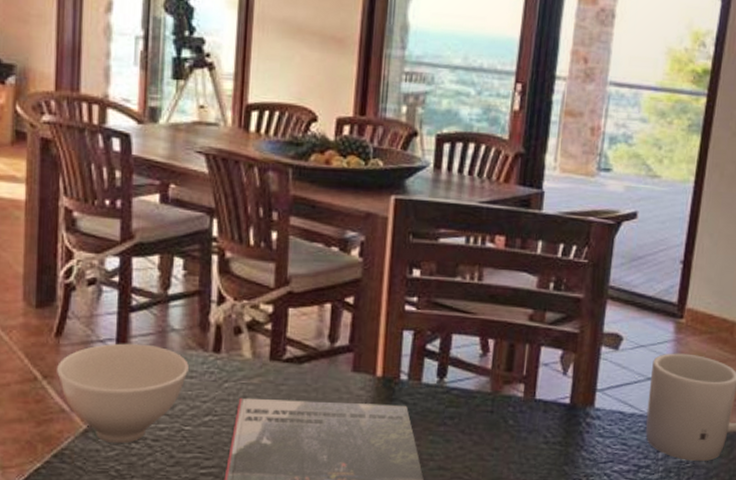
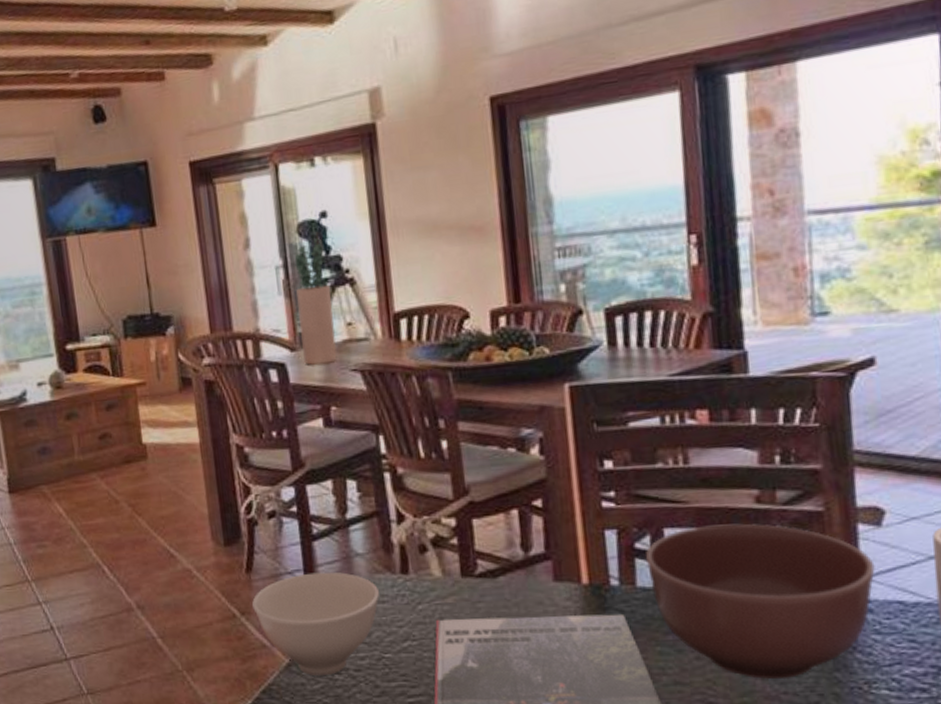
vase: none [150,11,188,142] -> present [295,232,337,365]
bowl: none [433,335,608,470] -> present [645,523,875,680]

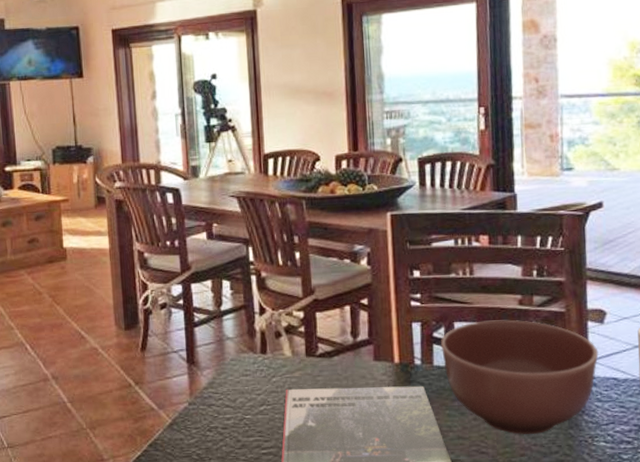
bowl: present [251,572,380,677] -> none [144,351,244,433]
vase: present [295,232,337,365] -> none [190,90,220,191]

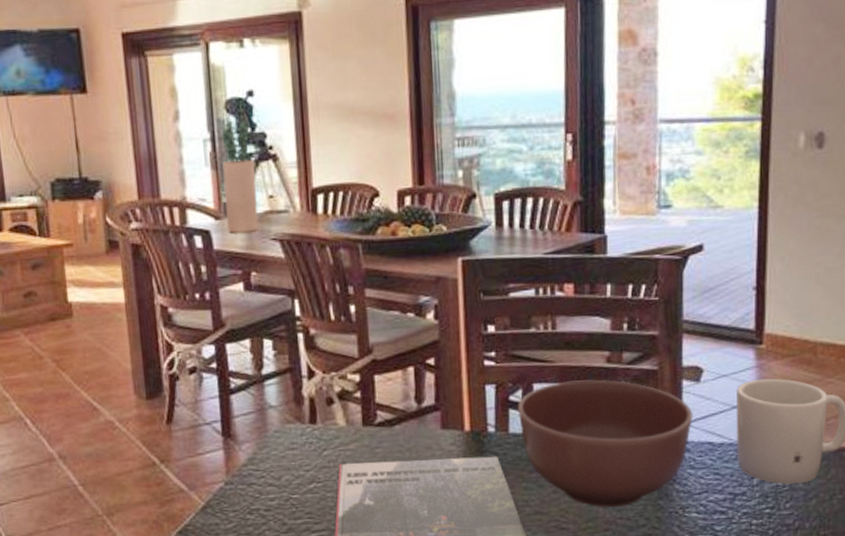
vase: none [190,90,220,191] -> present [222,110,259,233]

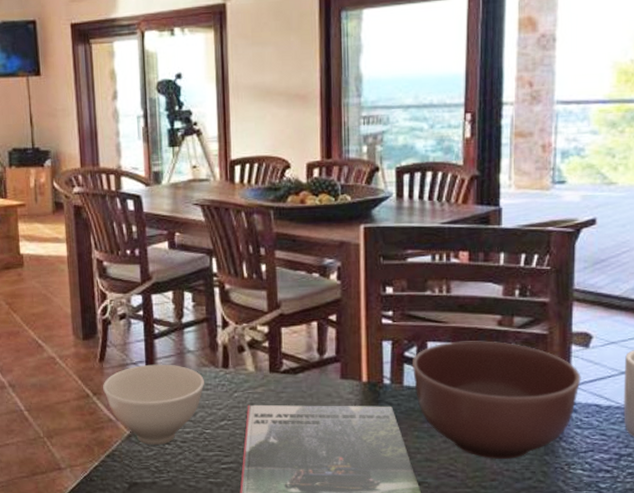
bowl: none [171,422,290,517] -> present [102,364,205,446]
vase: present [222,110,259,233] -> none [153,90,183,198]

